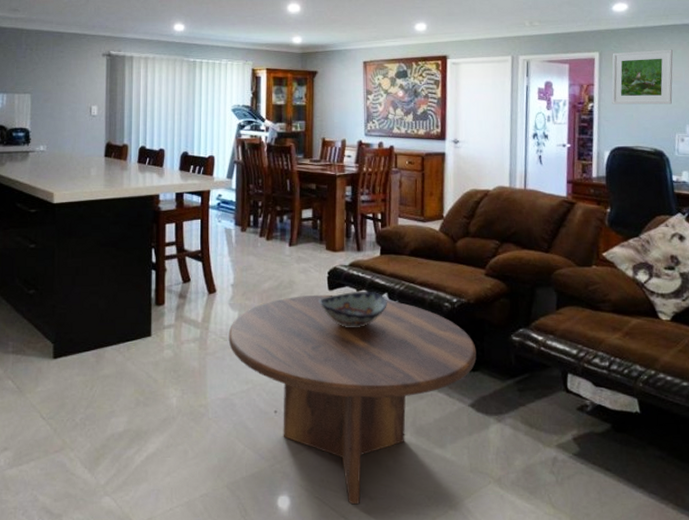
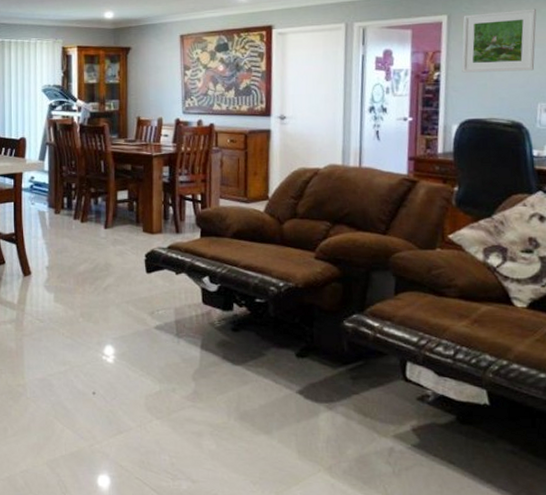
coffee table: present [228,294,477,505] -> none [44,277,305,487]
decorative bowl: present [319,291,387,328] -> none [136,274,208,312]

